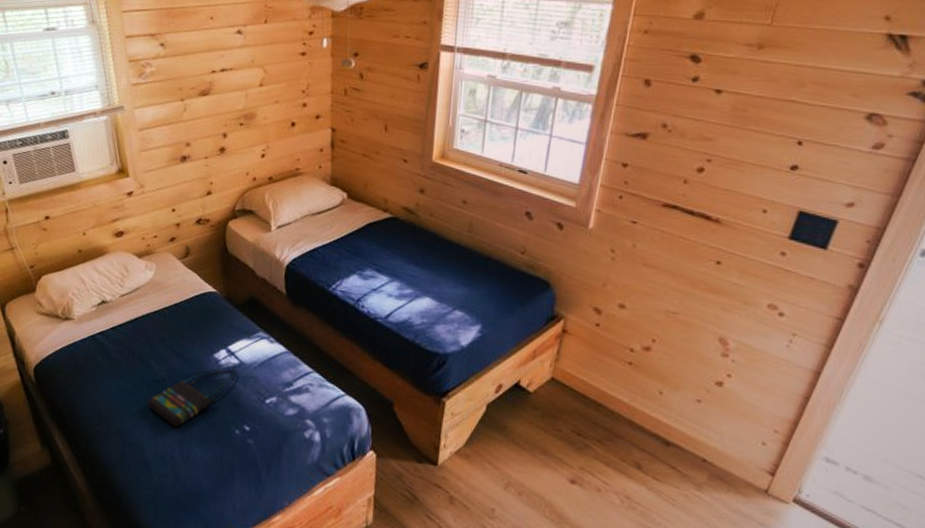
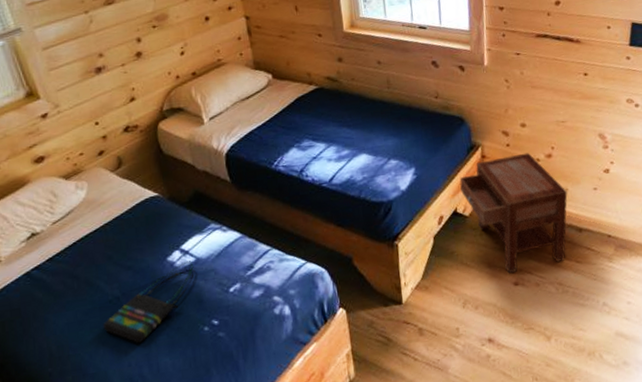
nightstand: none [529,336,661,473] -> present [459,152,568,274]

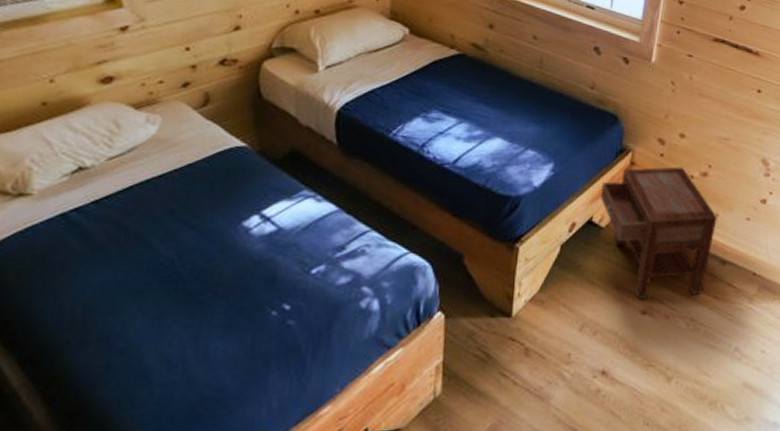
tote bag: present [103,261,196,343] -> none [147,229,274,318]

